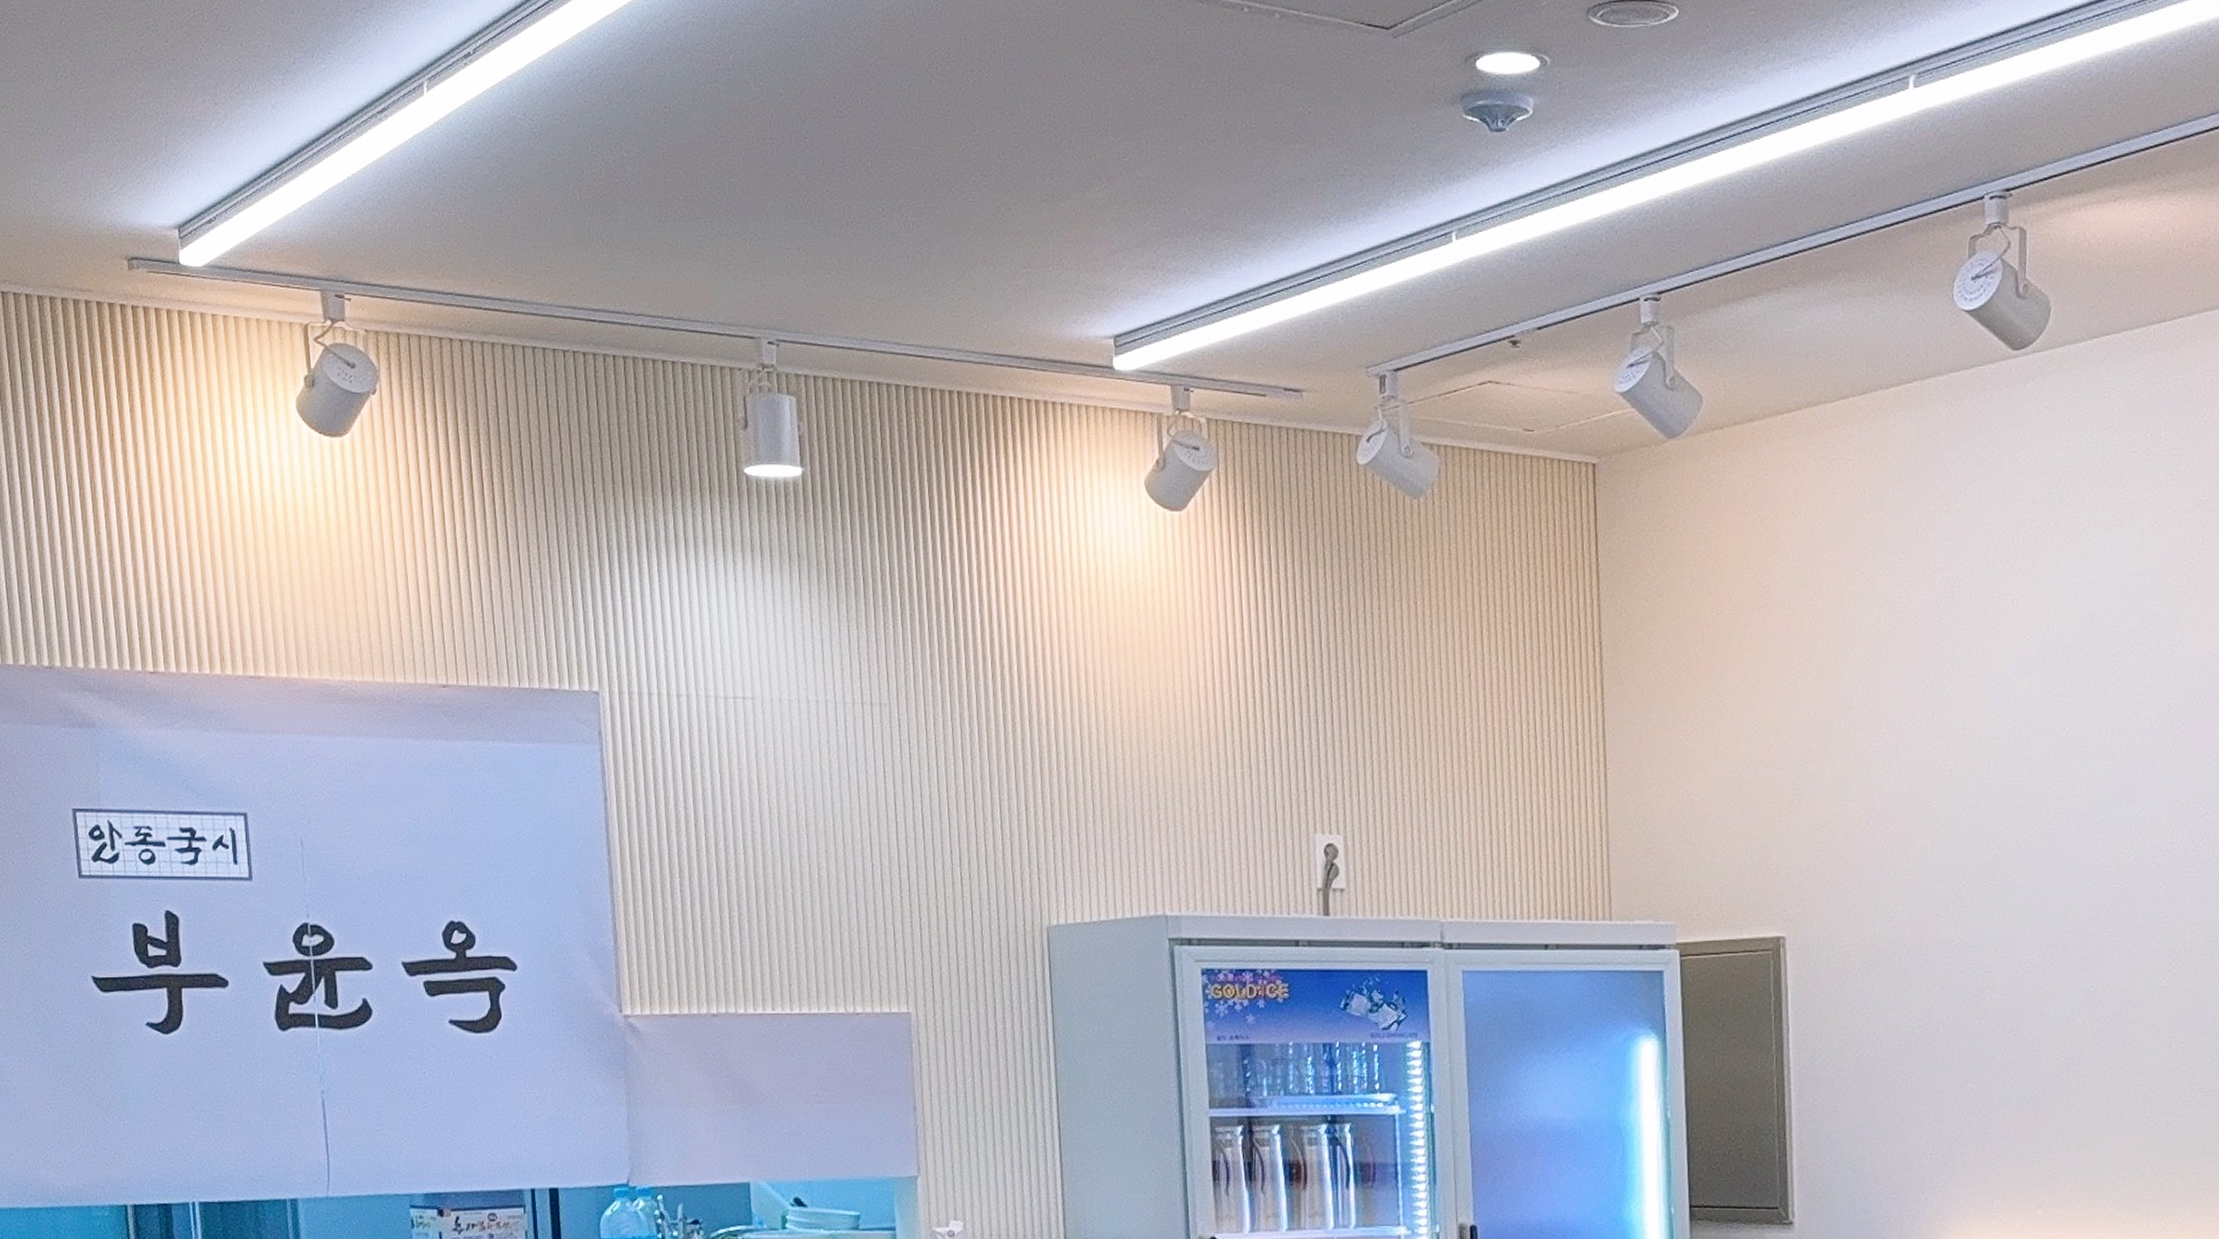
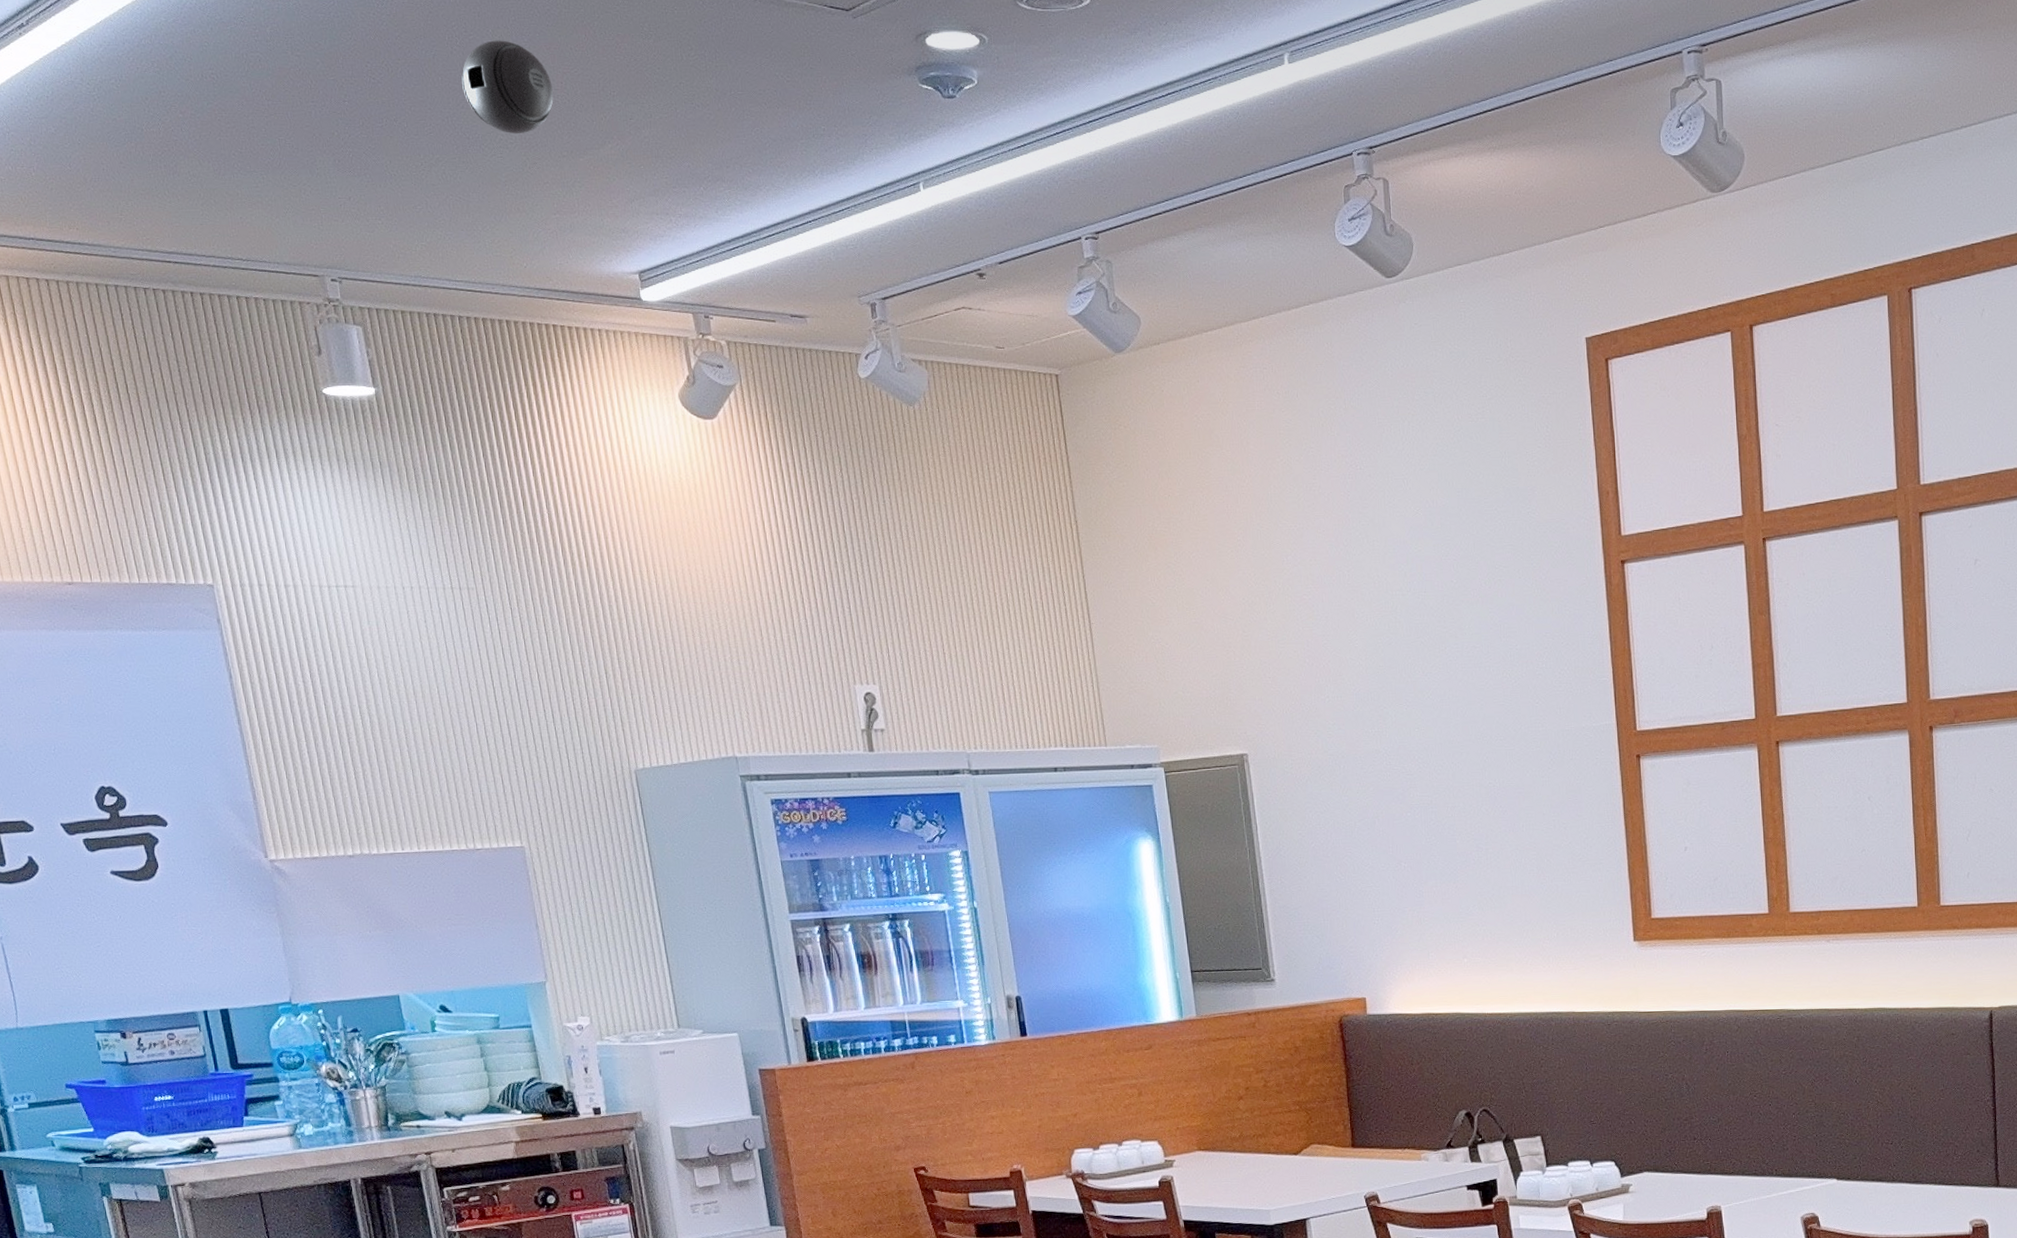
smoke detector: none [938,67,1039,174] -> present [461,40,554,133]

